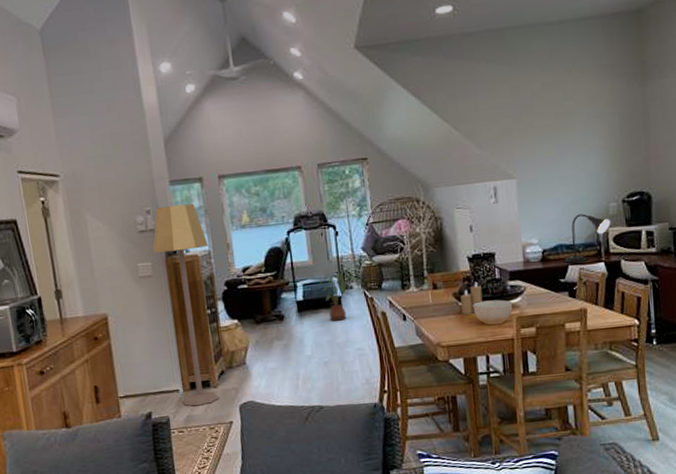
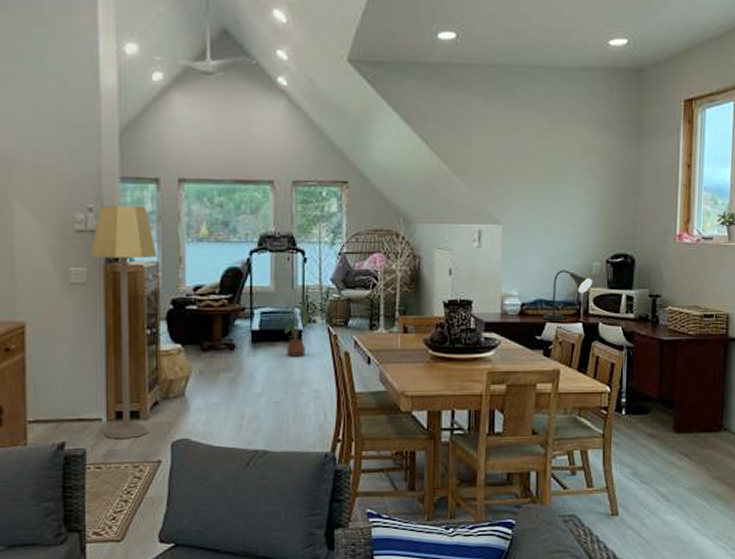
candle: present [460,281,483,316] -> none [431,329,455,365]
bowl: present [473,299,513,326] -> none [443,351,485,378]

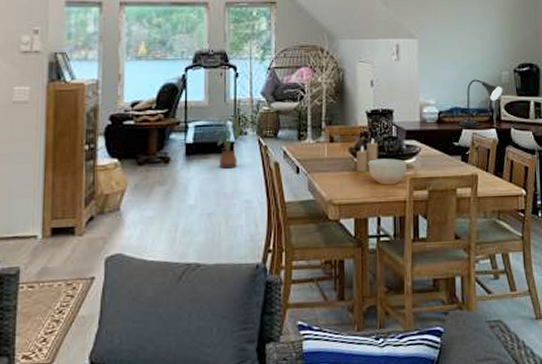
lamp: present [90,206,157,439] -> none [34,28,98,257]
candle: none [431,329,455,365] -> present [356,138,378,173]
bowl: none [443,351,485,378] -> present [368,158,407,185]

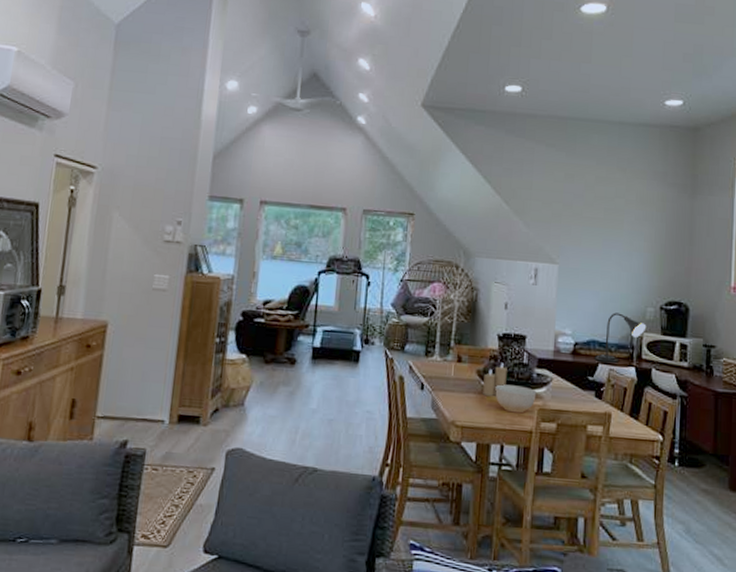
house plant: present [211,118,251,169] -> none [338,326,379,377]

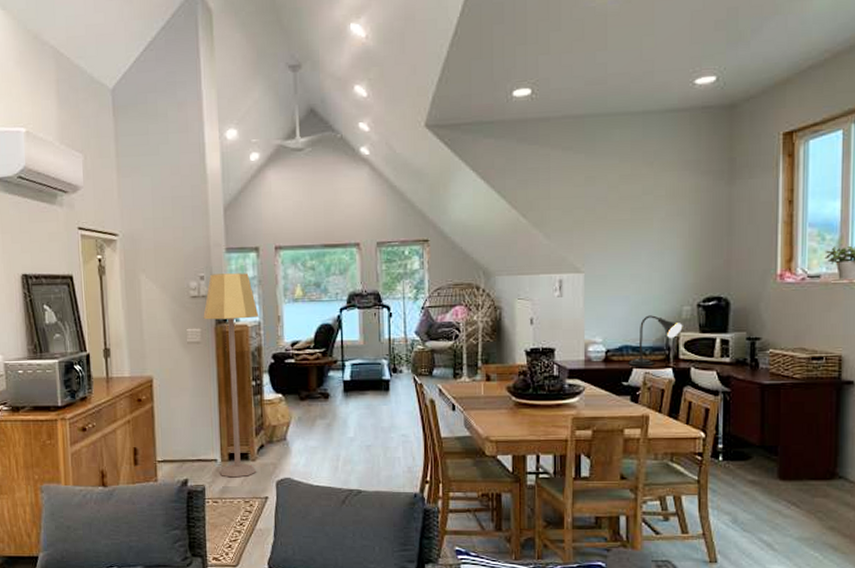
lamp: none [164,220,234,443] -> present [203,273,259,478]
candle: present [483,362,507,397] -> none [514,377,538,411]
bowl: present [495,384,537,414] -> none [527,397,569,424]

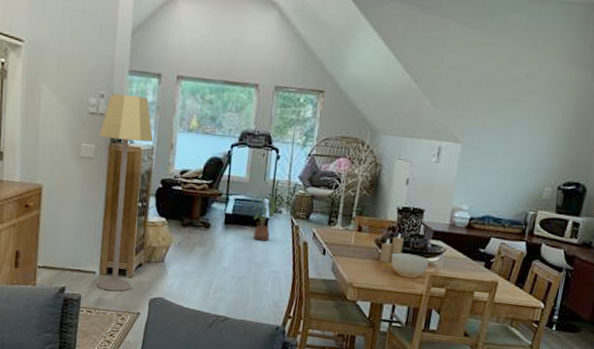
house plant: none [366,357,406,405] -> present [249,196,286,241]
candle: none [514,377,538,411] -> present [379,233,404,263]
bowl: none [527,397,569,424] -> present [391,252,430,279]
desk lamp: present [628,315,683,367] -> none [488,191,542,238]

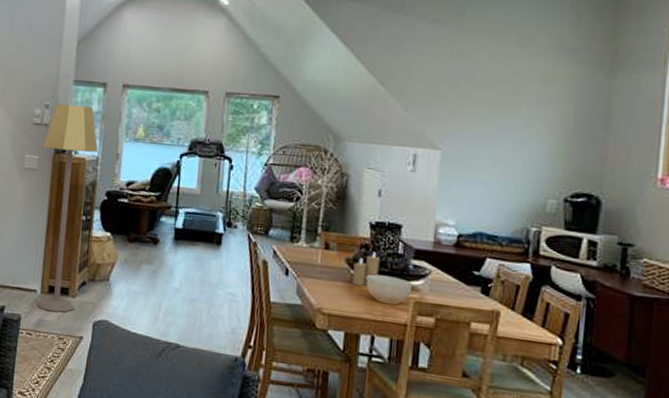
house plant: present [249,196,286,241] -> none [200,209,242,259]

